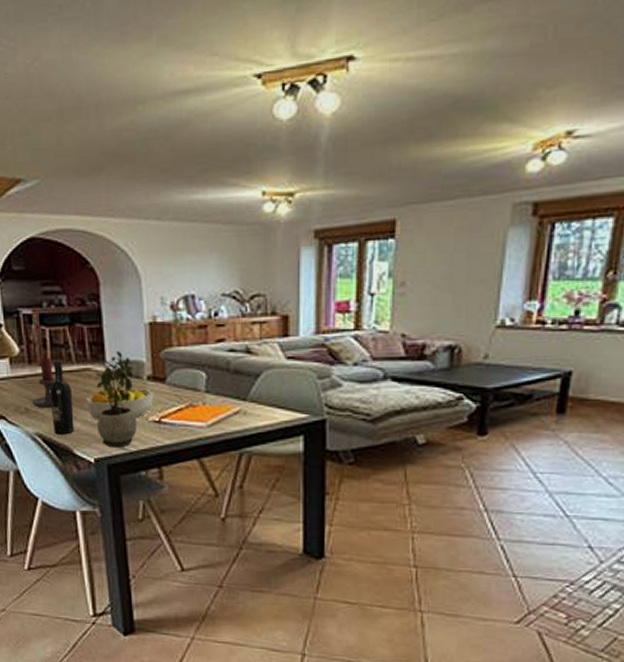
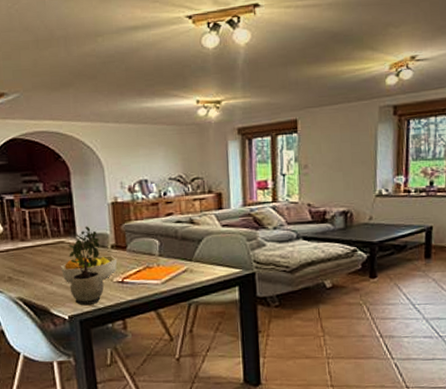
candle holder: present [31,358,56,408] -> none [13,234,35,276]
wine bottle: present [49,361,74,435] -> none [29,236,51,298]

